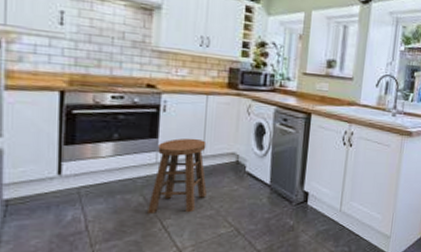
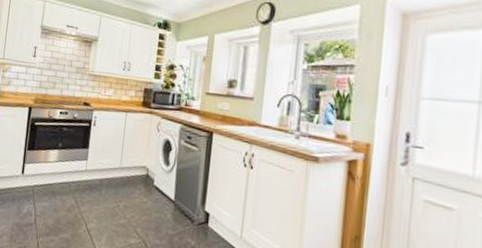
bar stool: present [148,138,207,214] -> none [77,150,124,219]

